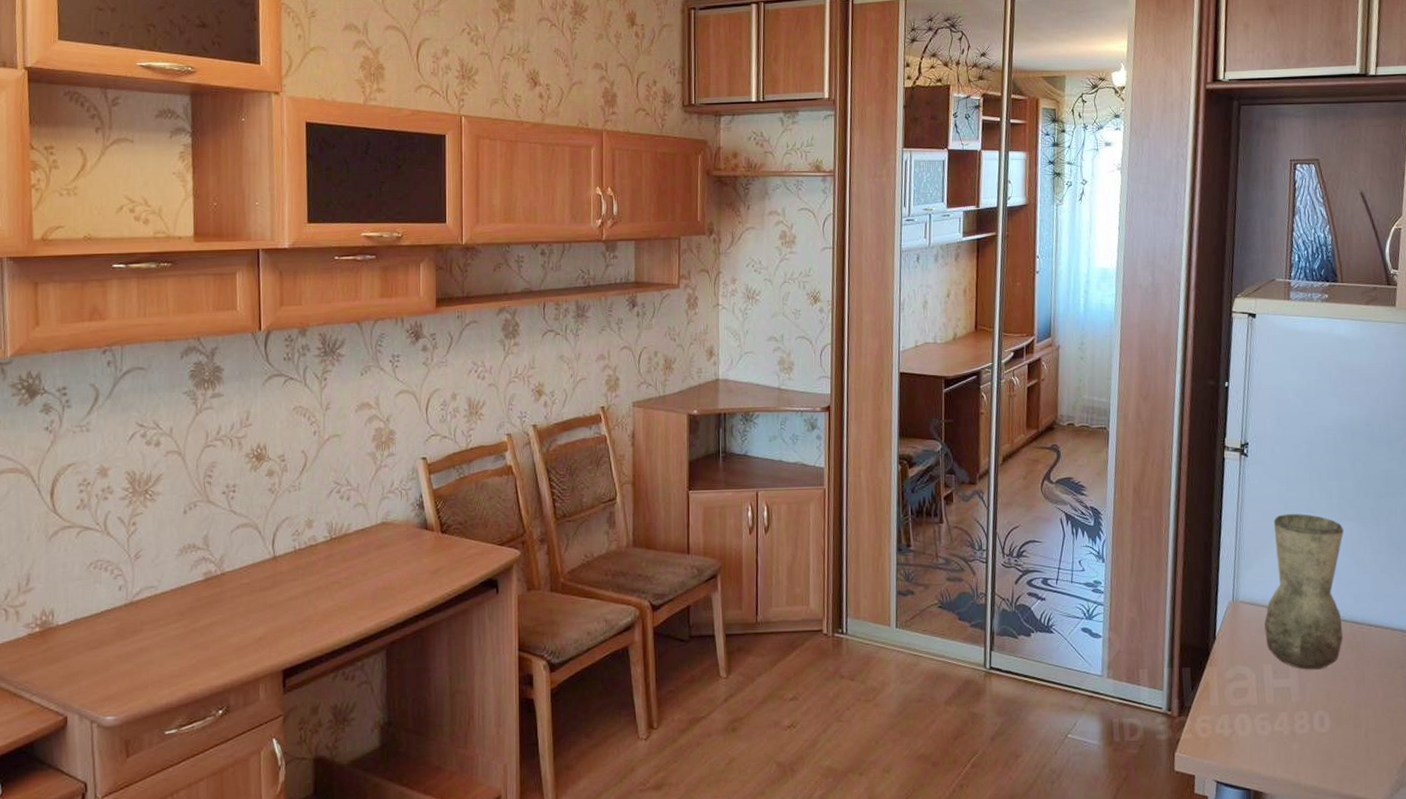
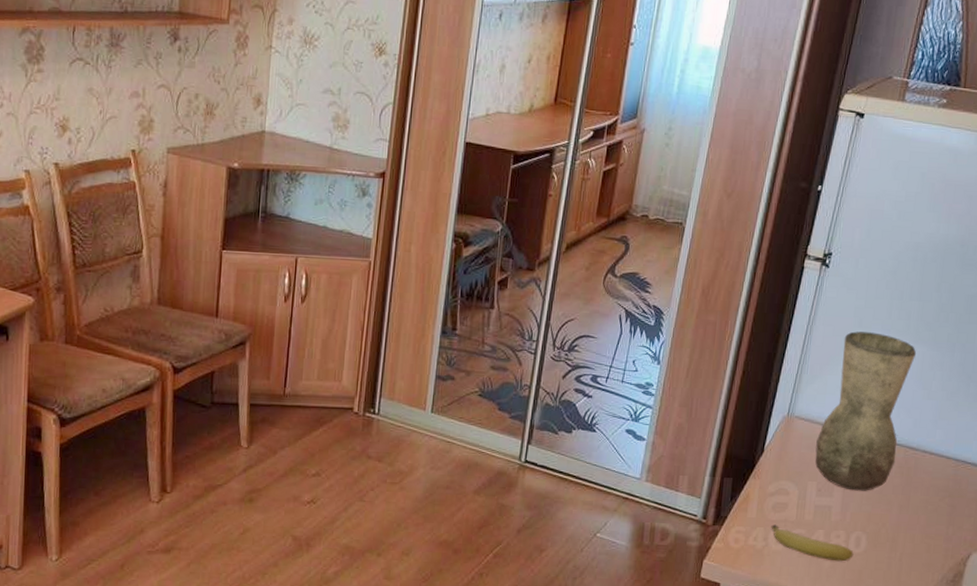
fruit: none [1235,710,1320,743] -> present [771,524,854,562]

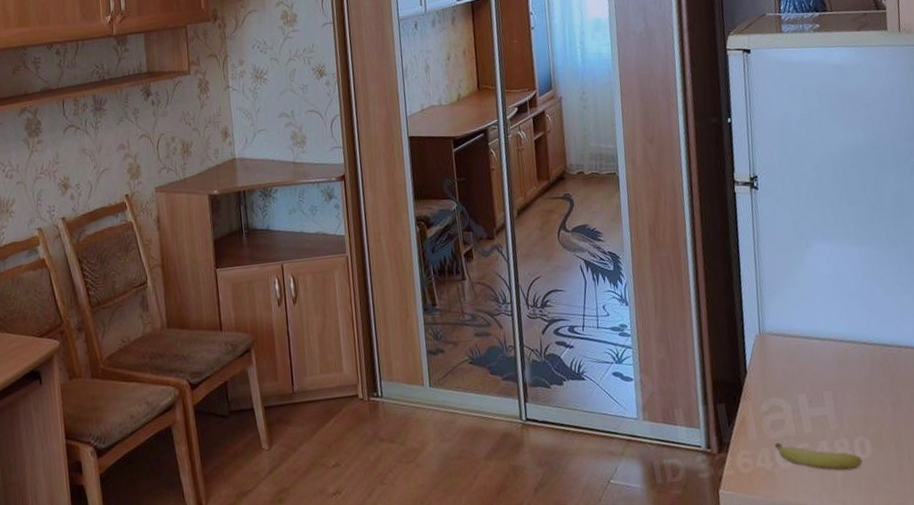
vase: present [815,331,917,491] -> none [791,241,875,397]

